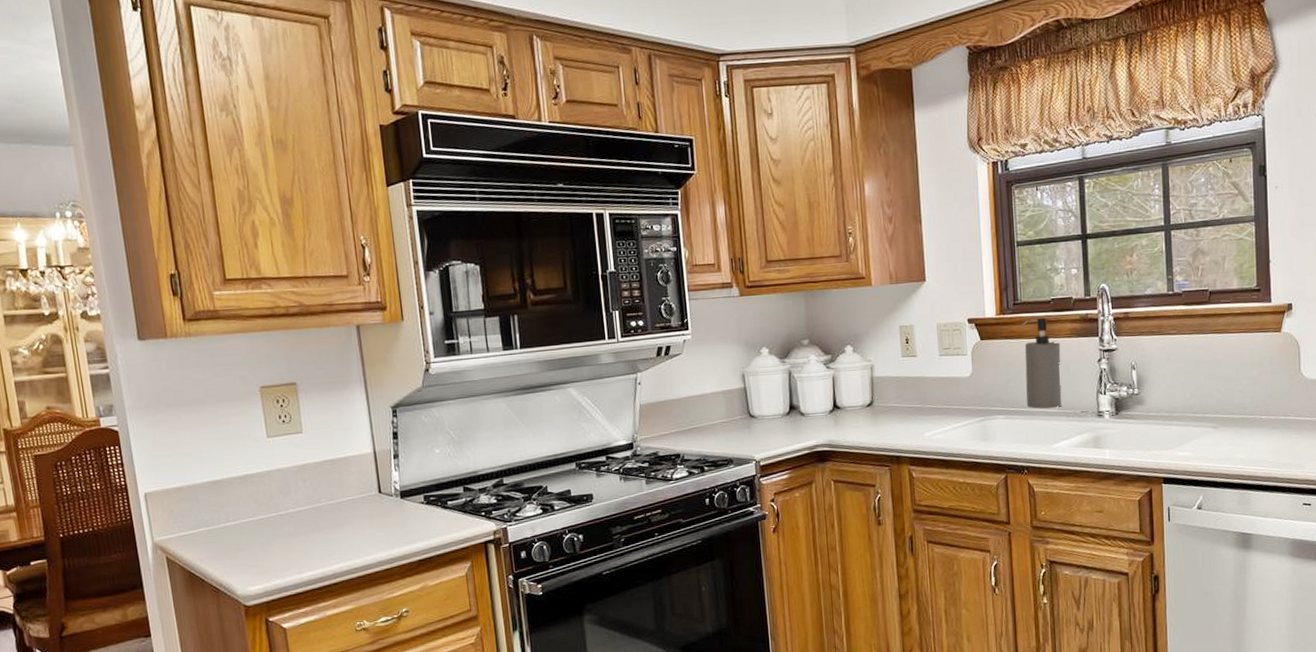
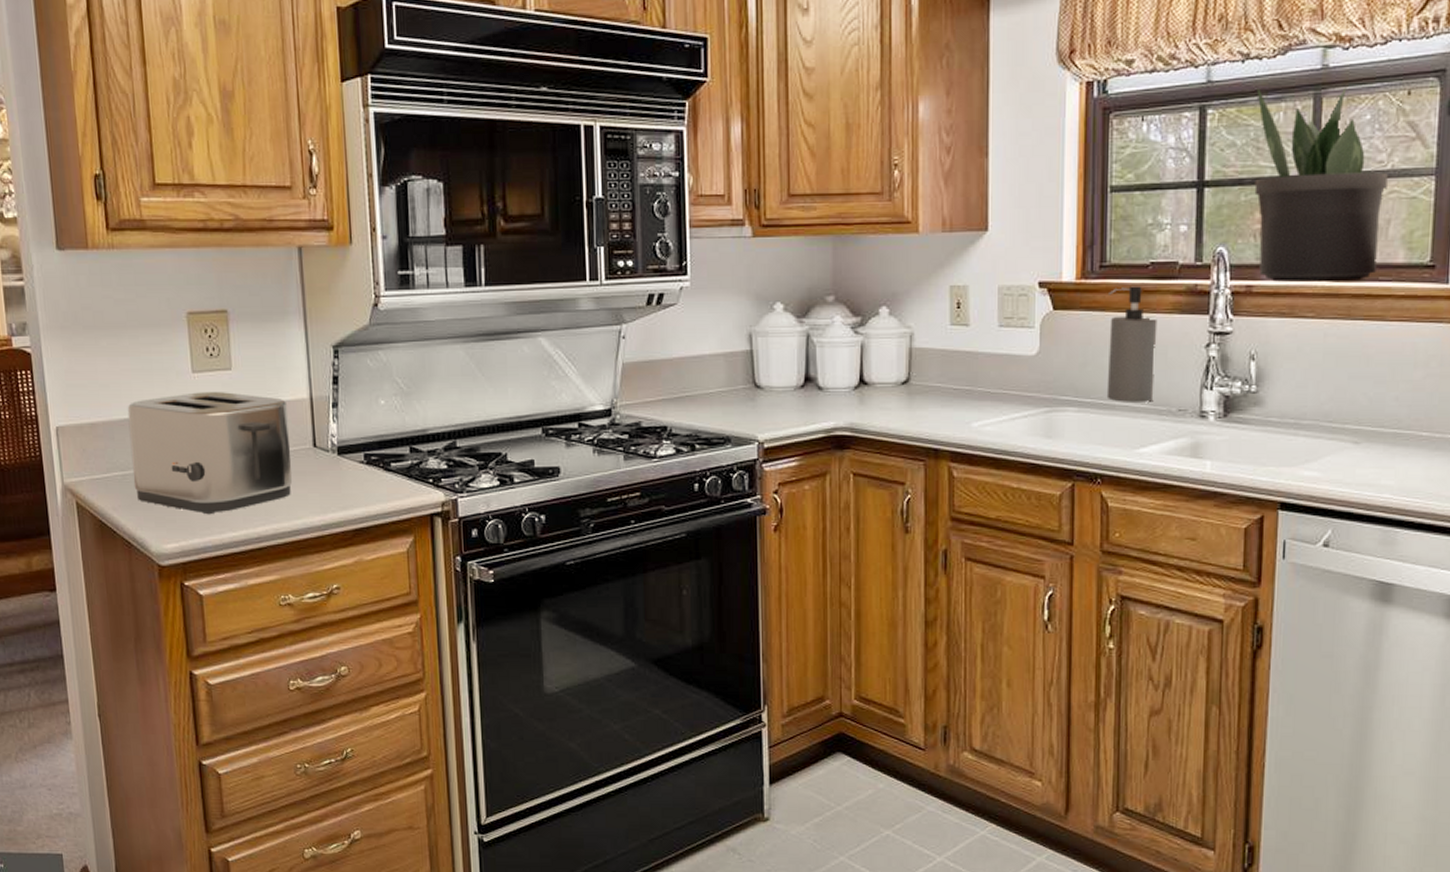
toaster: none [209,452,362,559] -> present [127,392,293,515]
planter: none [1120,158,1221,309] -> present [1254,87,1388,282]

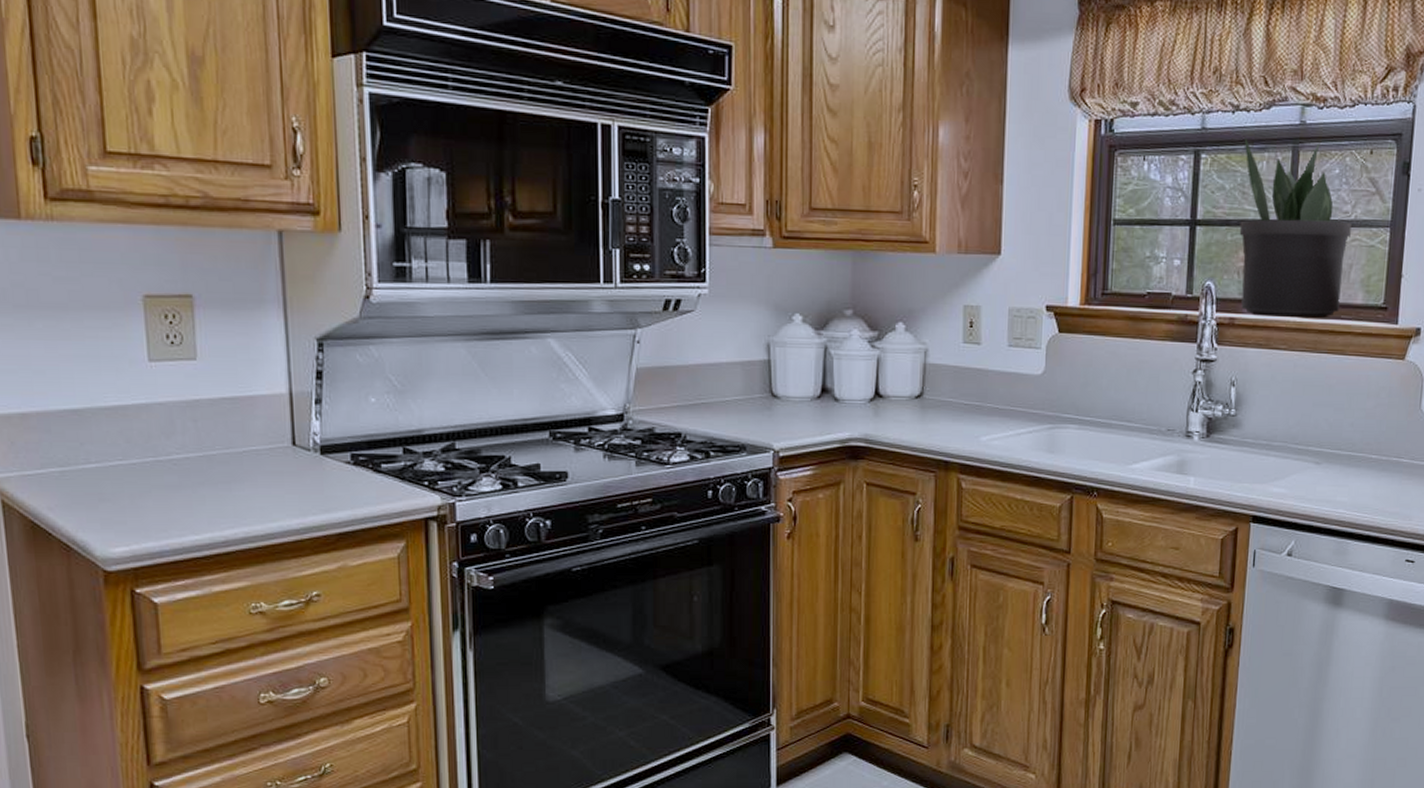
toaster: present [127,392,293,515] -> none [67,383,268,516]
soap dispenser: present [1106,286,1158,402] -> none [1104,313,1152,422]

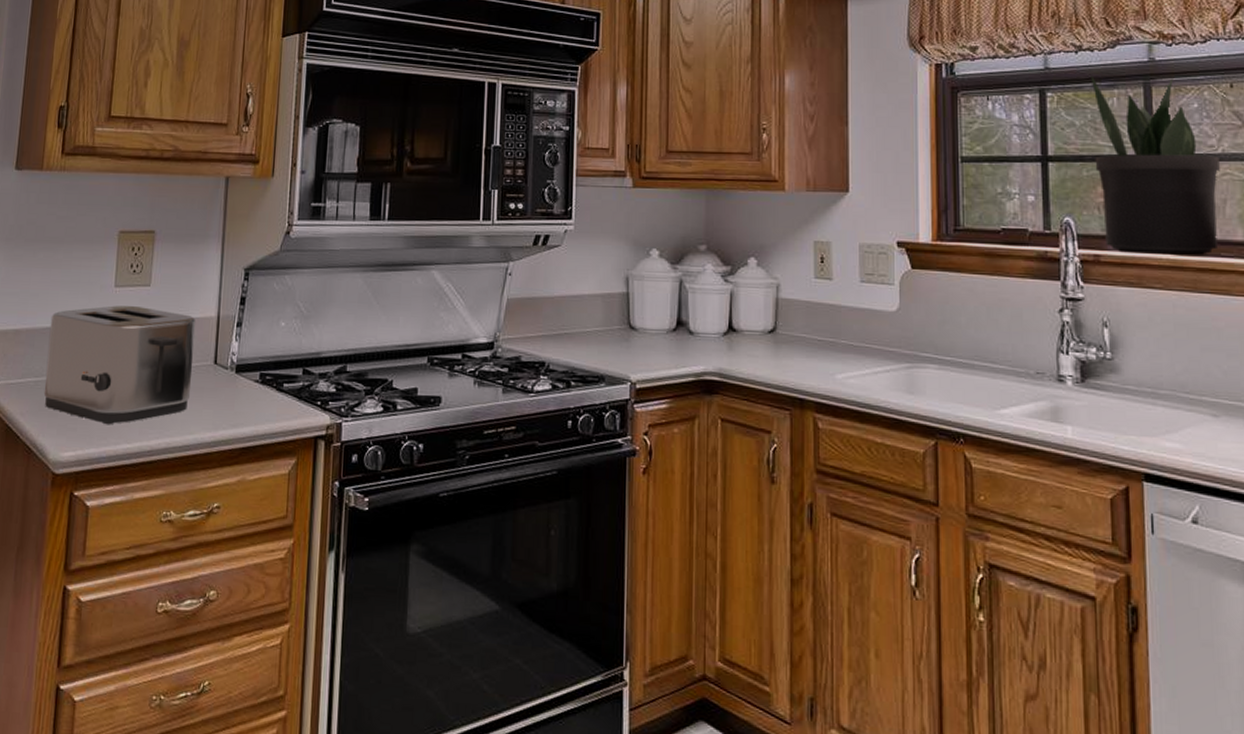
toaster: none [67,383,268,516] -> present [43,305,196,425]

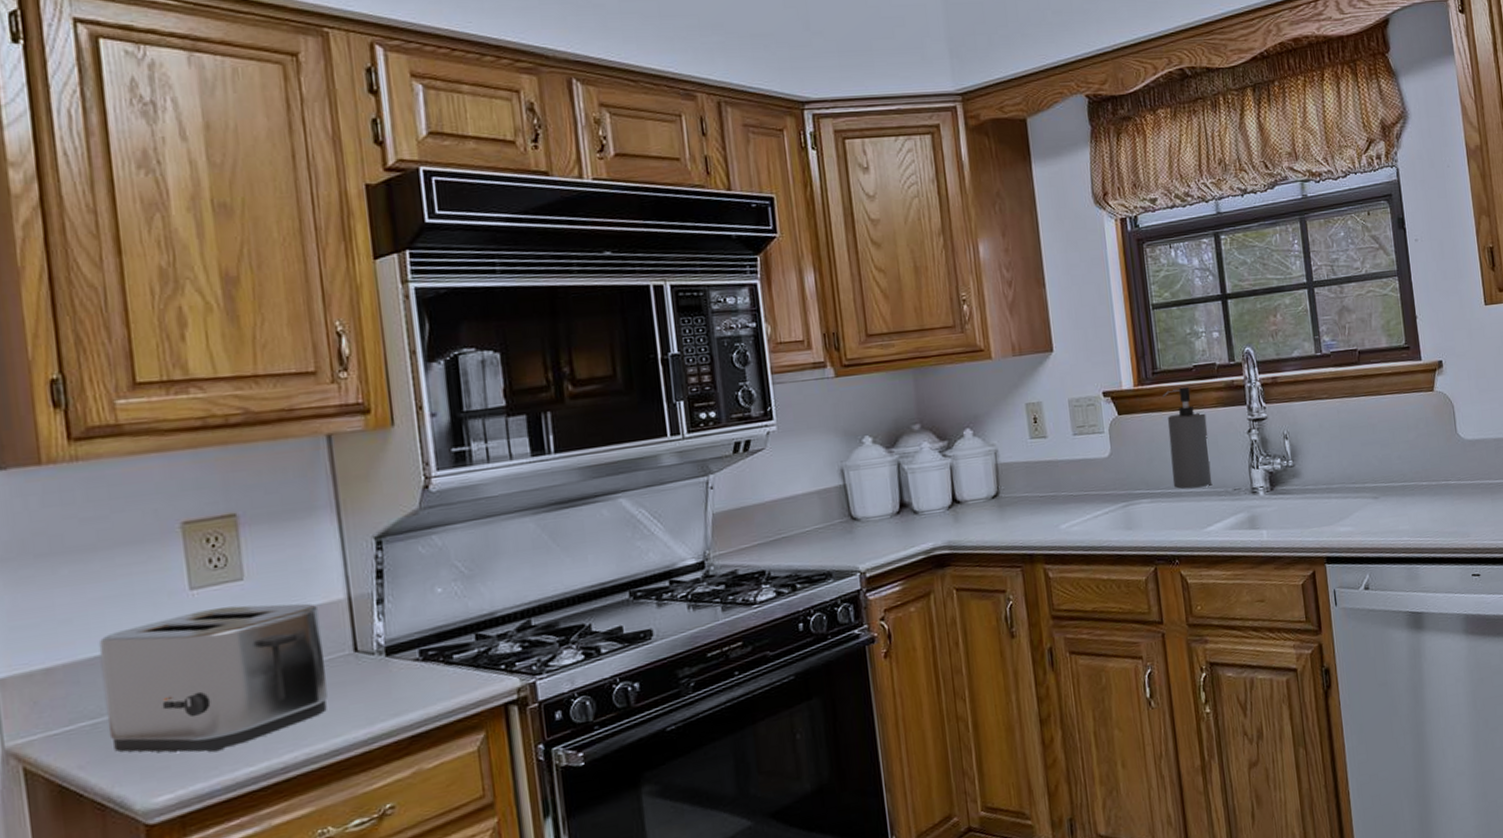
soap dispenser: none [963,249,1012,363] -> present [1163,386,1212,490]
planter: present [1090,76,1220,255] -> none [1256,212,1368,372]

